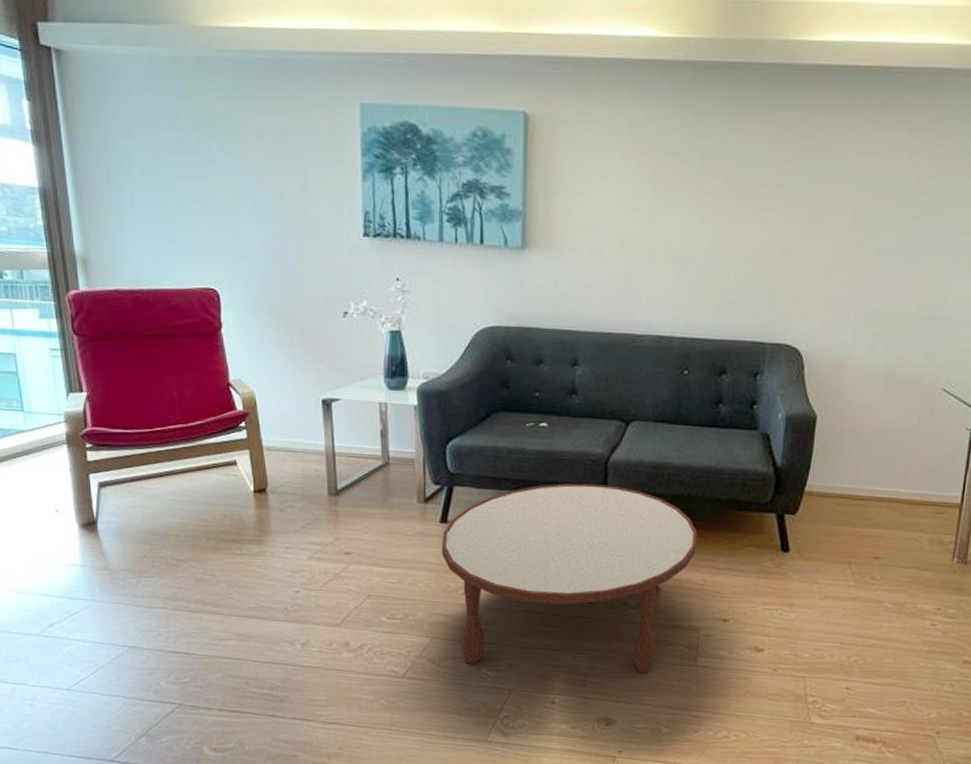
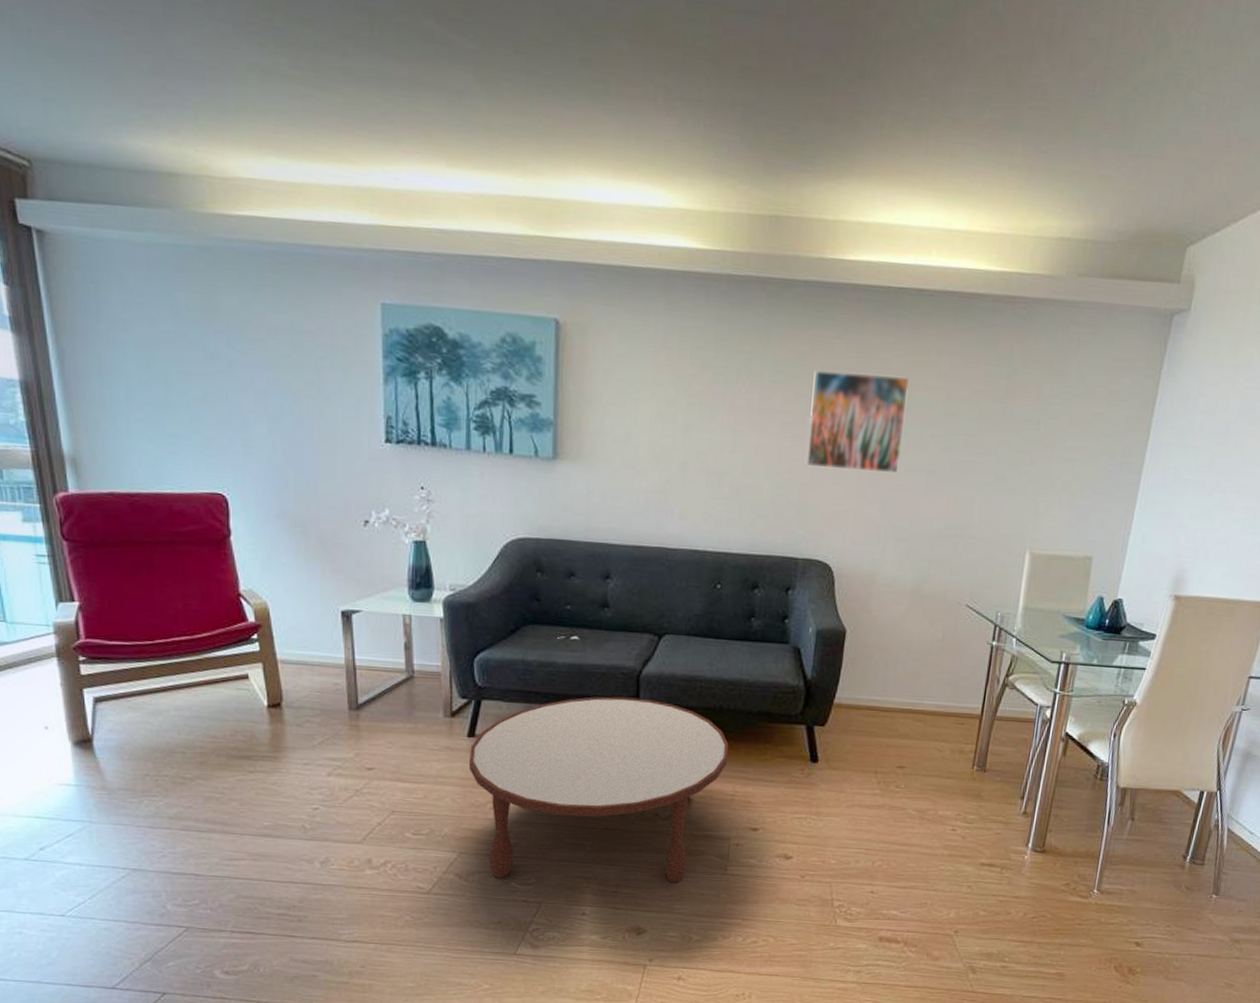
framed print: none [774,153,880,255] -> present [806,370,910,474]

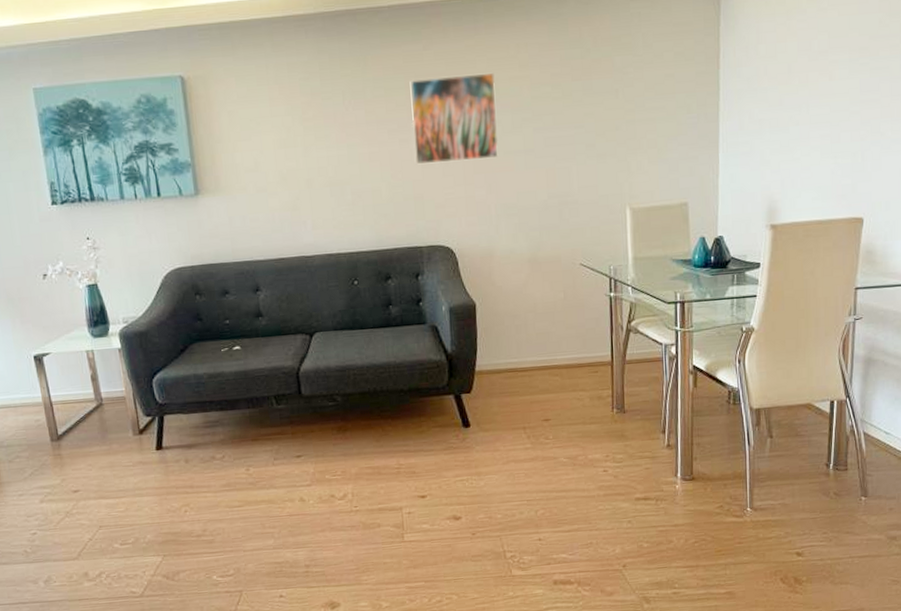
coffee table: present [470,696,729,883] -> none [160,393,389,574]

